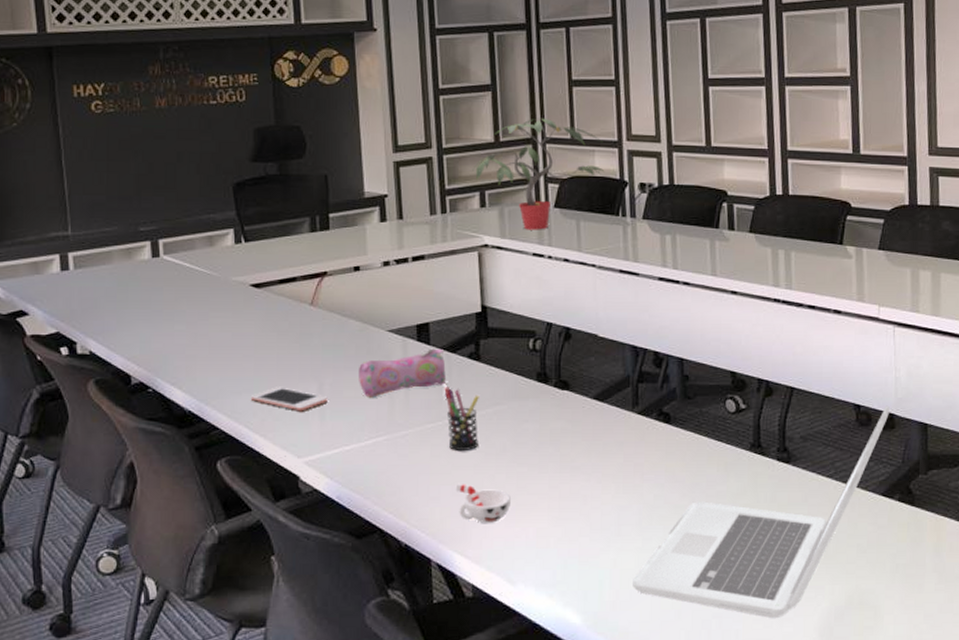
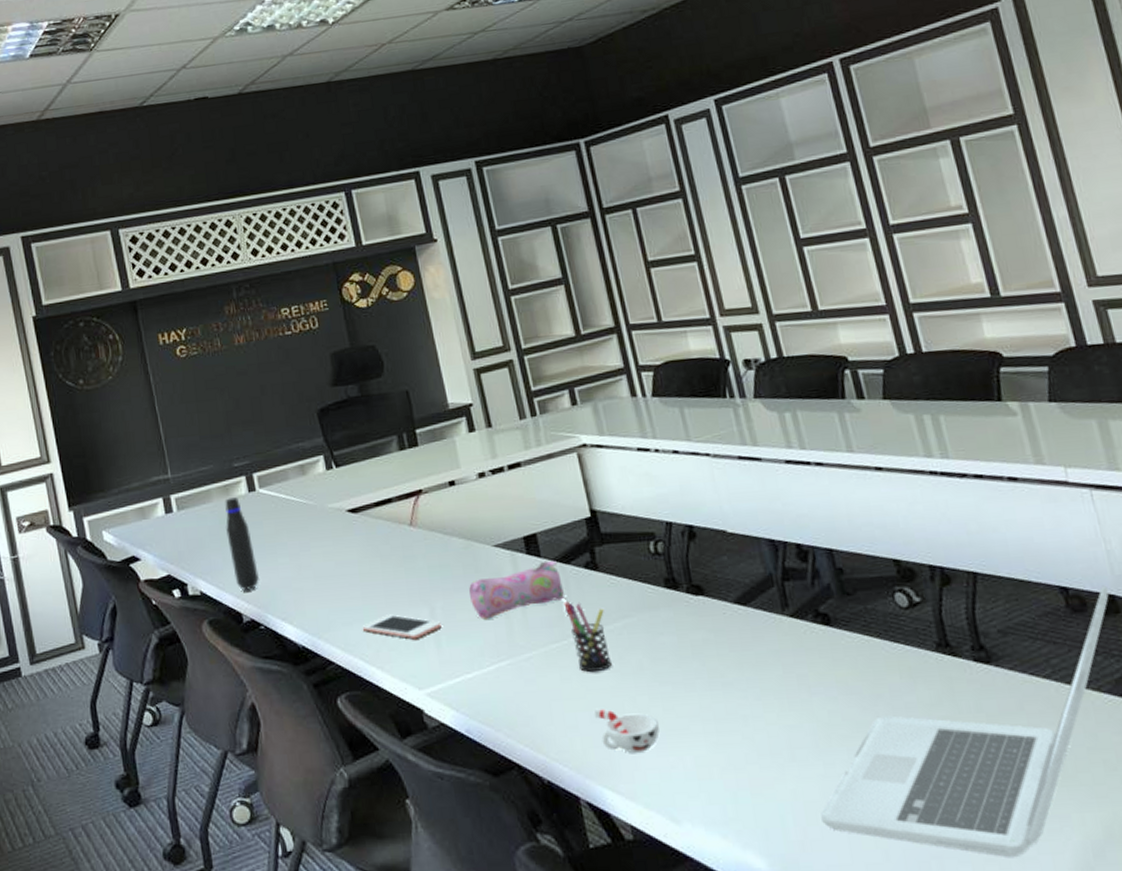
water bottle: none [124,261,154,355] -> present [225,497,260,592]
potted plant: present [472,118,605,230] -> none [557,304,702,424]

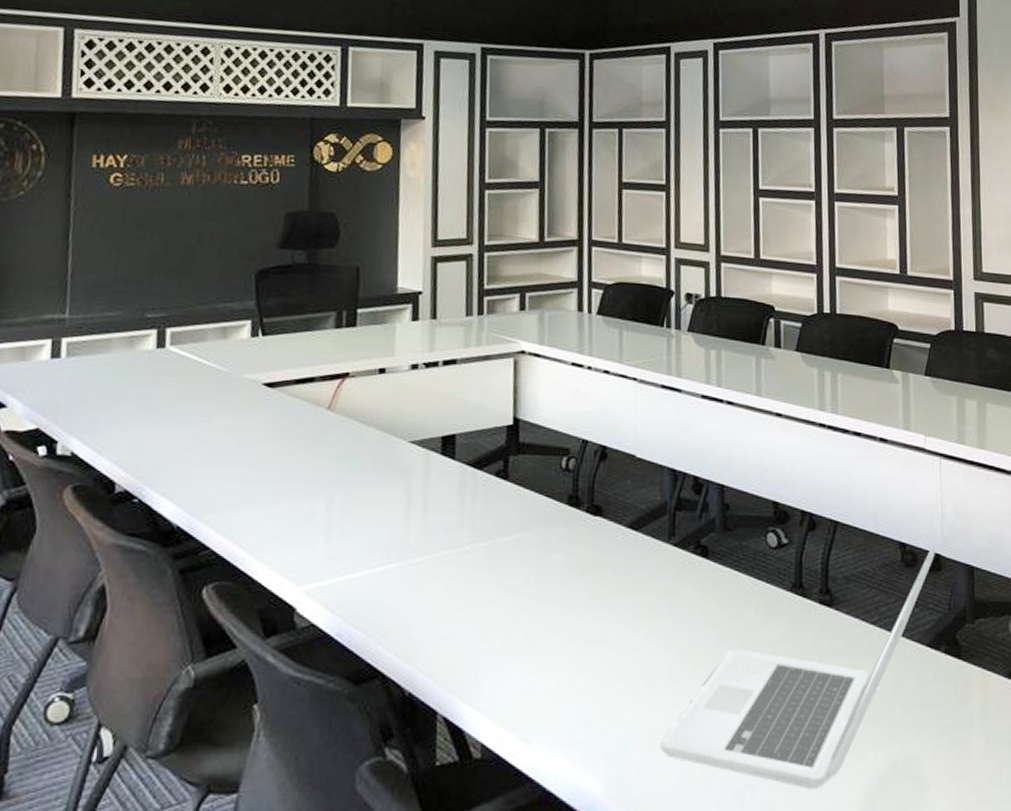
water bottle: present [225,497,260,592] -> none [116,351,148,458]
cell phone: present [362,614,442,640] -> none [249,501,337,531]
pencil case: present [469,560,564,619] -> none [373,464,471,518]
pen holder: present [563,601,613,673] -> none [466,508,504,584]
cup: present [593,708,660,753] -> none [470,620,531,669]

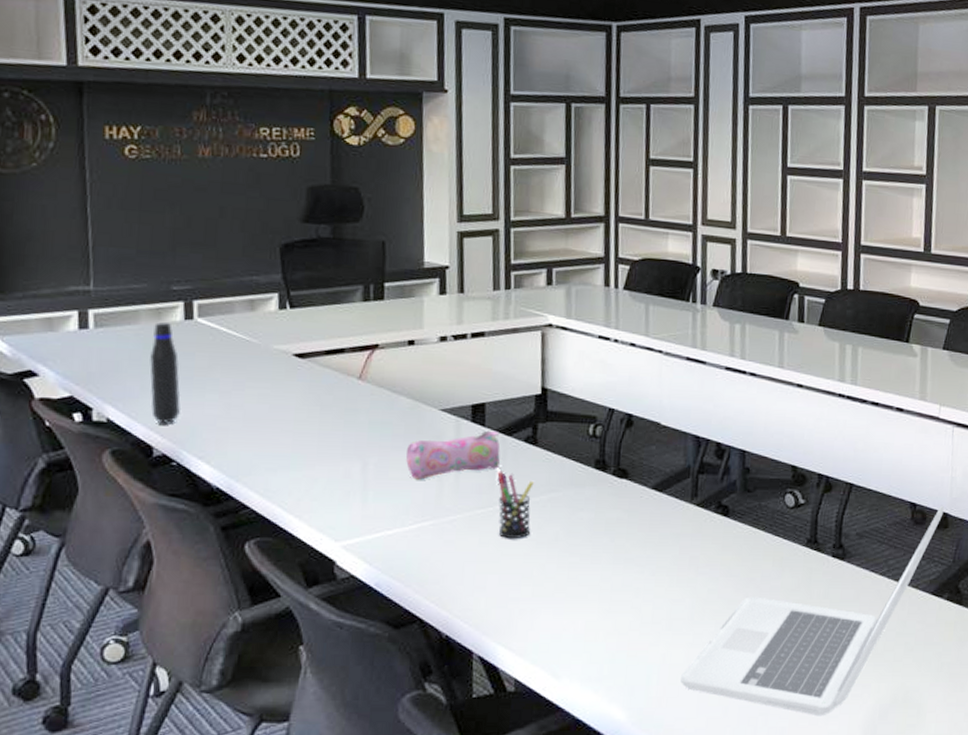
water bottle: none [116,351,148,458] -> present [150,322,181,424]
pencil case: none [373,464,471,518] -> present [406,430,500,480]
pen holder: none [466,508,504,584] -> present [497,471,534,539]

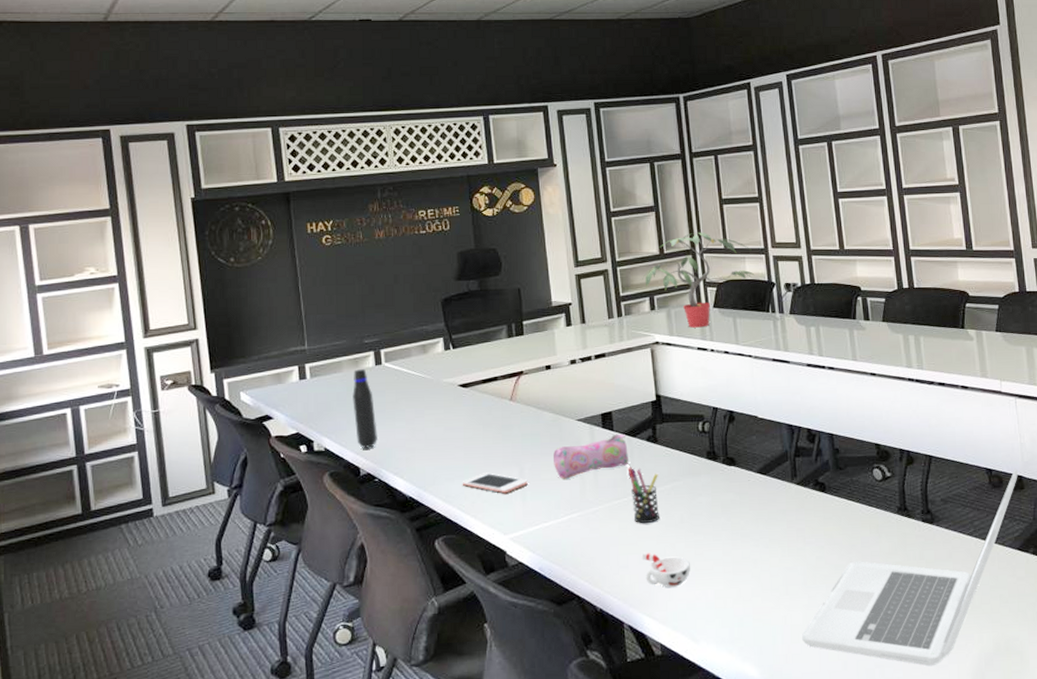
cell phone: none [286,465,372,492] -> present [462,472,528,494]
cup: none [503,572,561,614] -> present [641,552,690,587]
potted plant: none [540,195,678,312] -> present [642,232,755,328]

